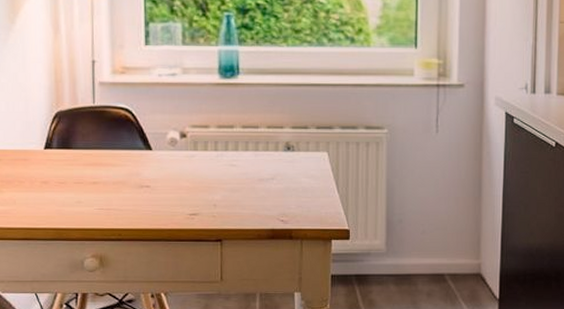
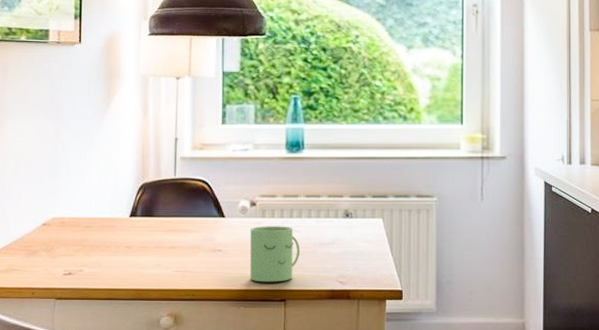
mug: none [180,160,237,221] -> present [249,226,301,282]

